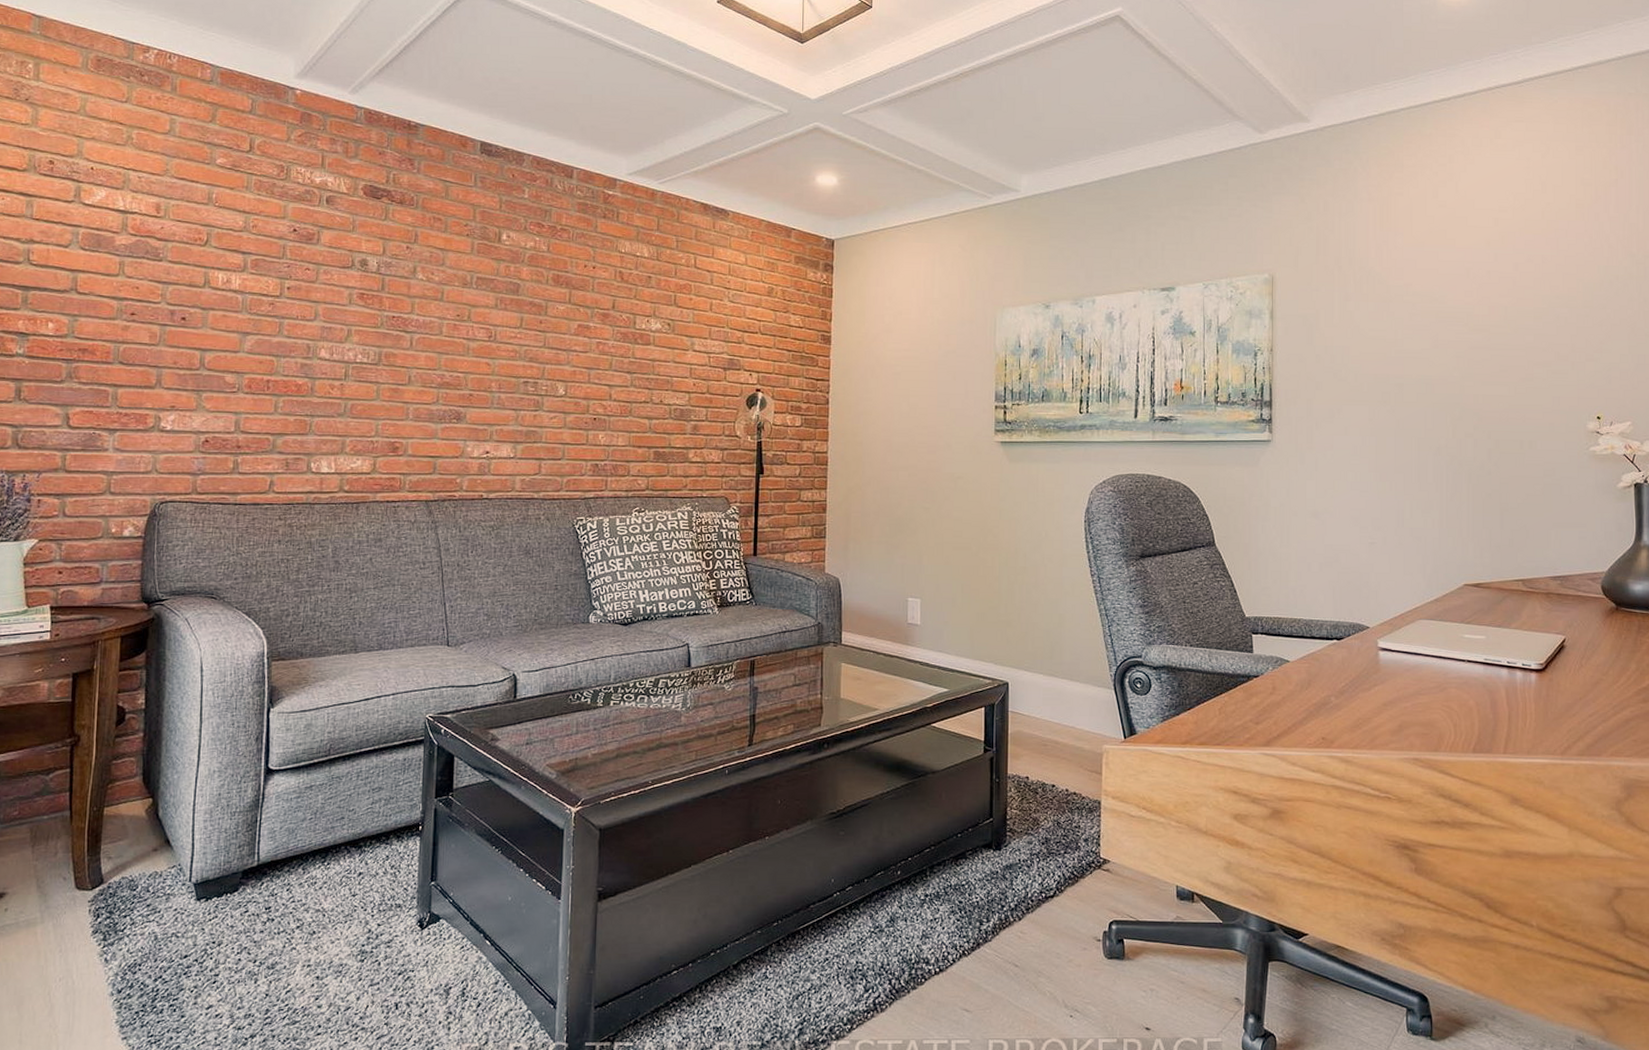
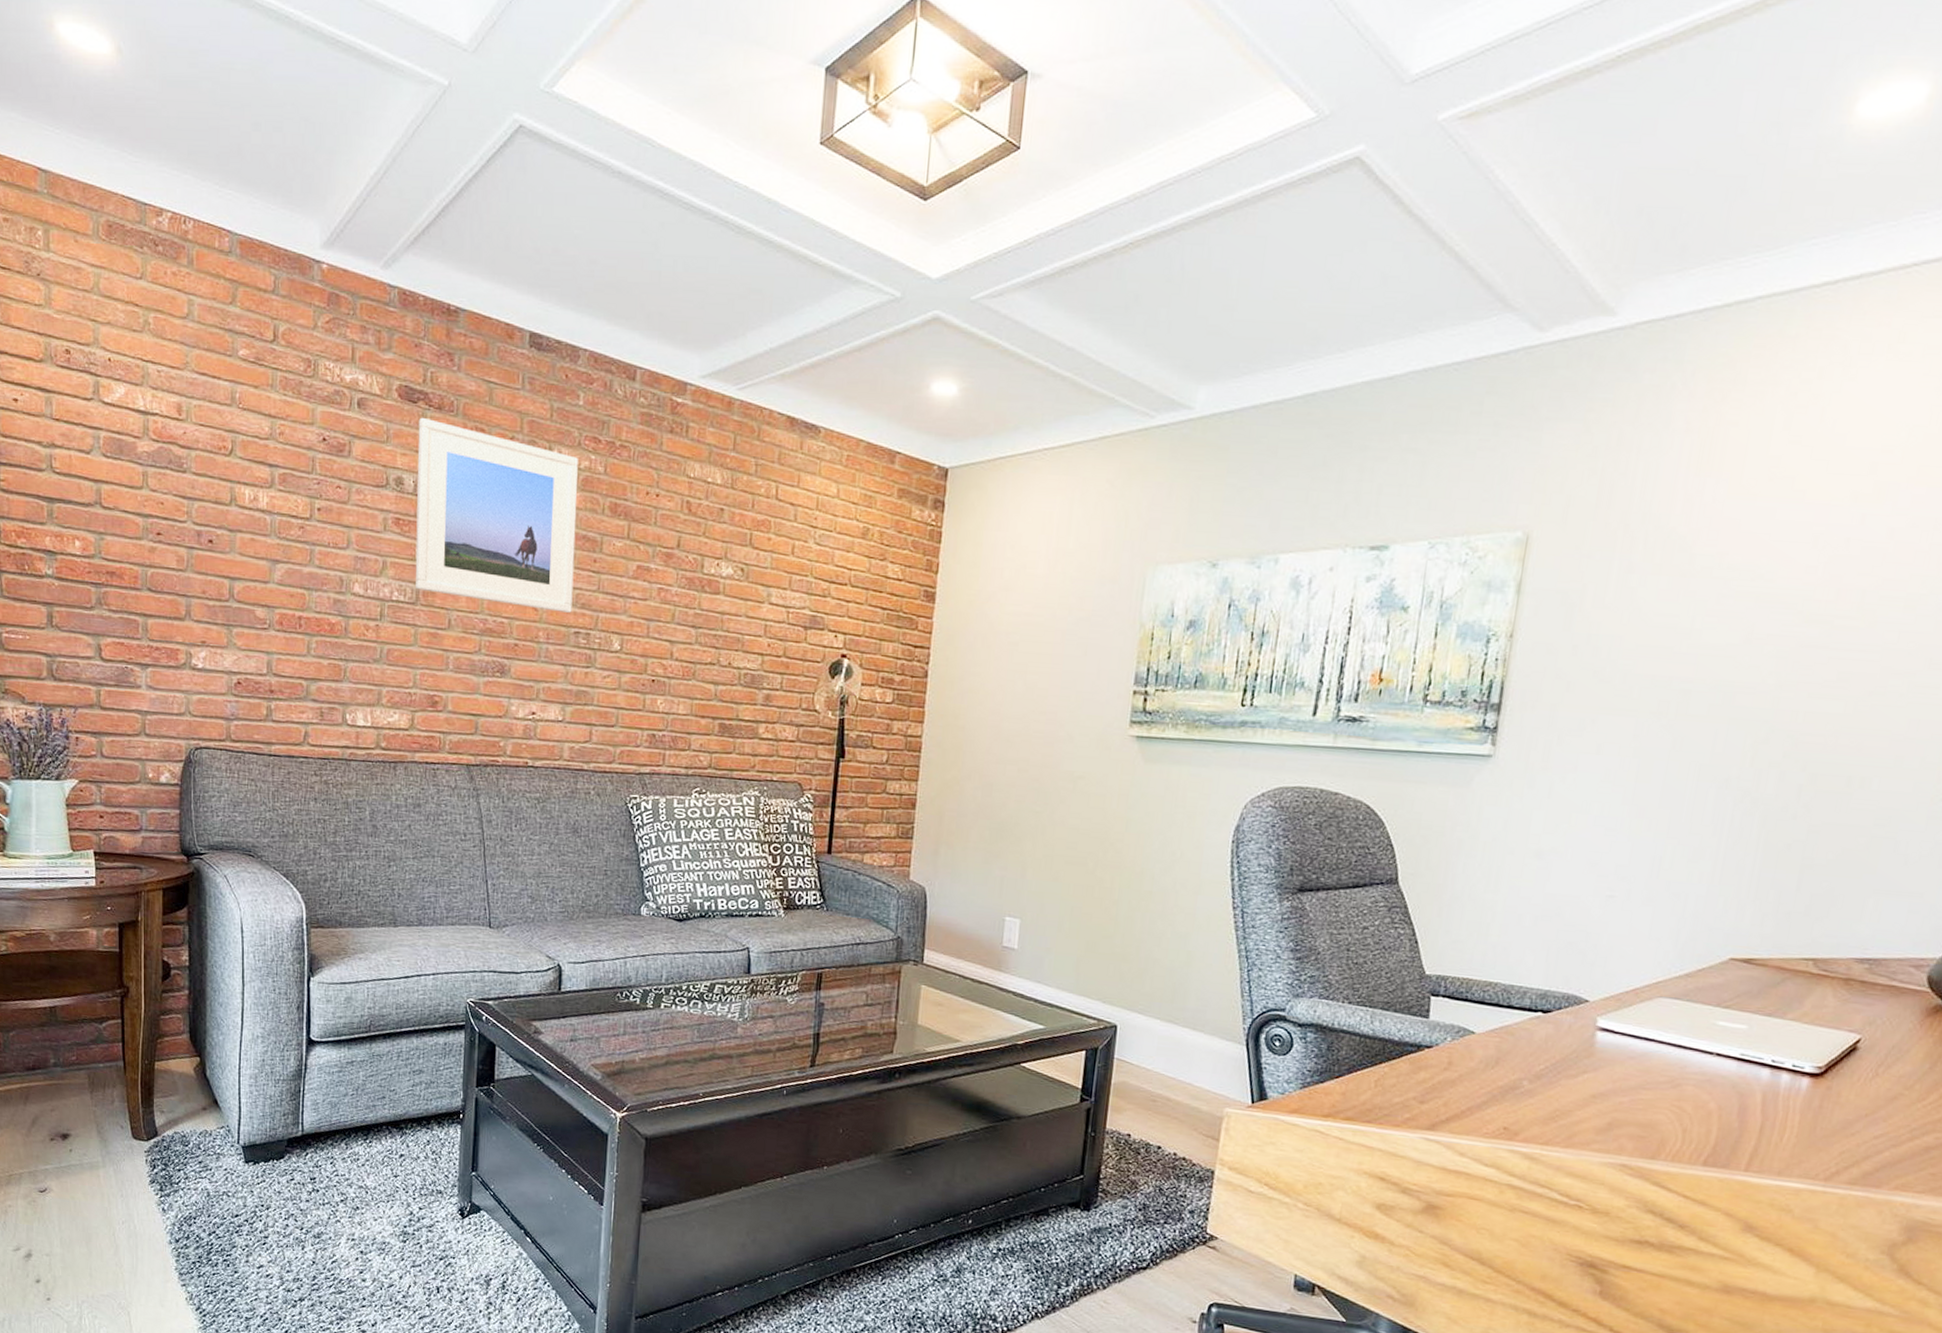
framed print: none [377,210,525,366] -> present [415,417,578,613]

